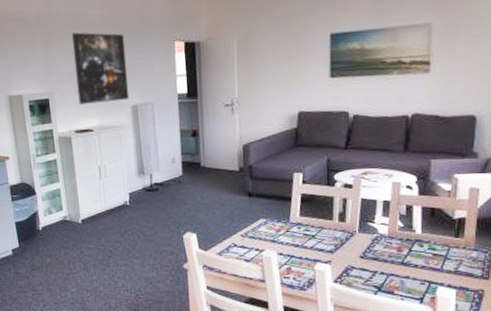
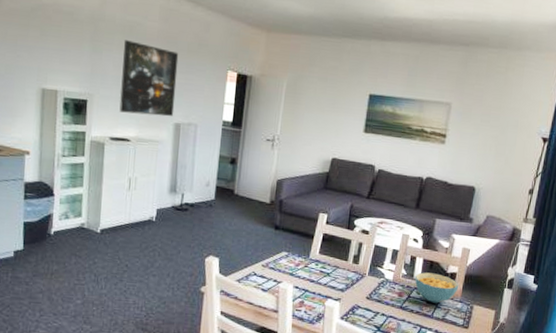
cereal bowl: none [414,221,471,255] -> present [414,272,459,303]

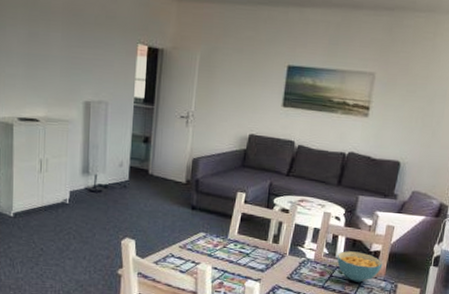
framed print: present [119,40,179,117] -> none [27,14,86,95]

